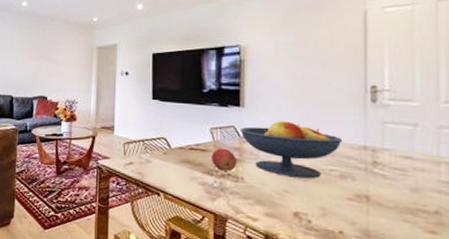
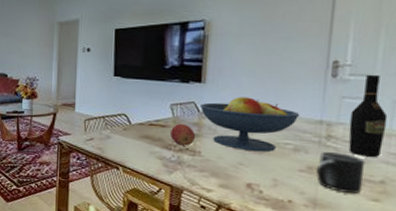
mug: none [366,179,417,225] -> present [316,152,366,194]
wine bottle: none [395,99,434,185] -> present [348,74,388,157]

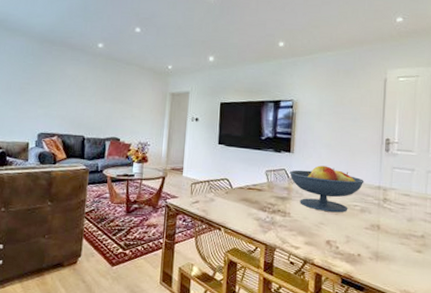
apple: present [170,123,196,146] -> none [265,188,286,208]
mug: present [316,152,366,194] -> none [378,212,411,246]
wine bottle: present [348,74,388,157] -> none [398,150,424,216]

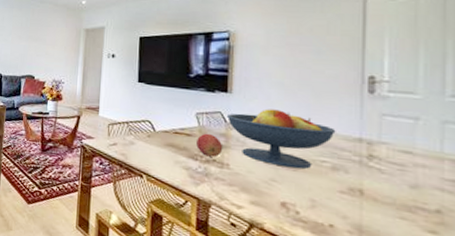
apple: none [265,188,286,208] -> present [196,133,223,157]

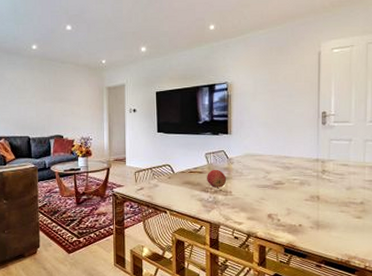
fruit bowl: present [226,109,336,169] -> none [228,144,302,188]

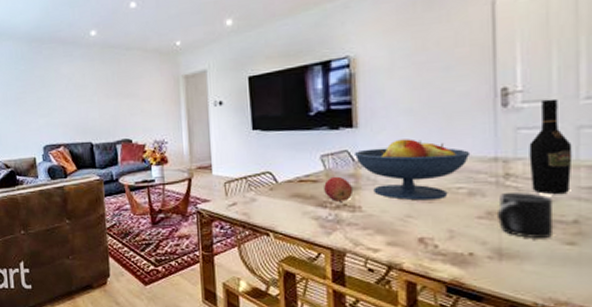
fruit bowl: none [228,144,302,188] -> present [354,139,471,201]
mug: none [317,183,350,214] -> present [498,192,554,238]
wine bottle: none [337,121,362,184] -> present [529,98,573,194]

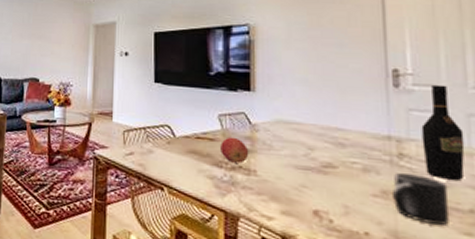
fruit bowl: present [354,139,471,201] -> none [250,107,364,172]

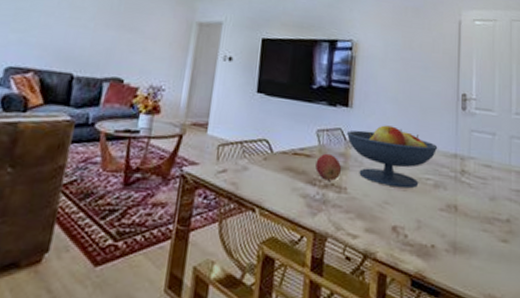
fruit bowl: none [250,107,364,172] -> present [346,125,438,189]
mug: present [393,173,450,225] -> none [455,188,494,234]
wine bottle: present [421,84,465,180] -> none [478,109,507,194]

